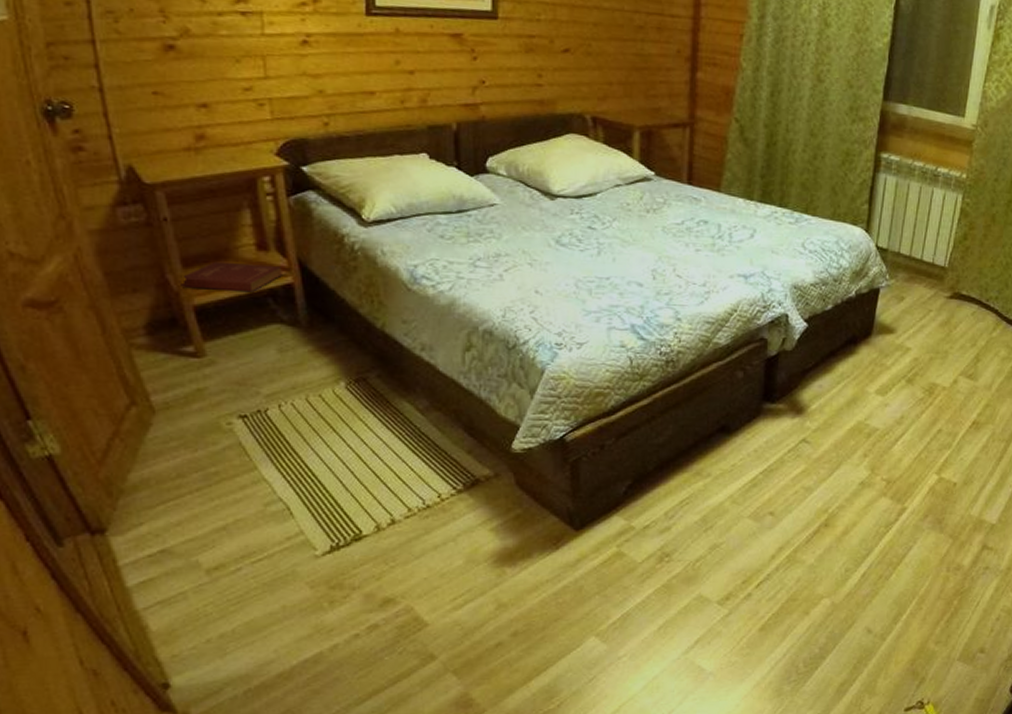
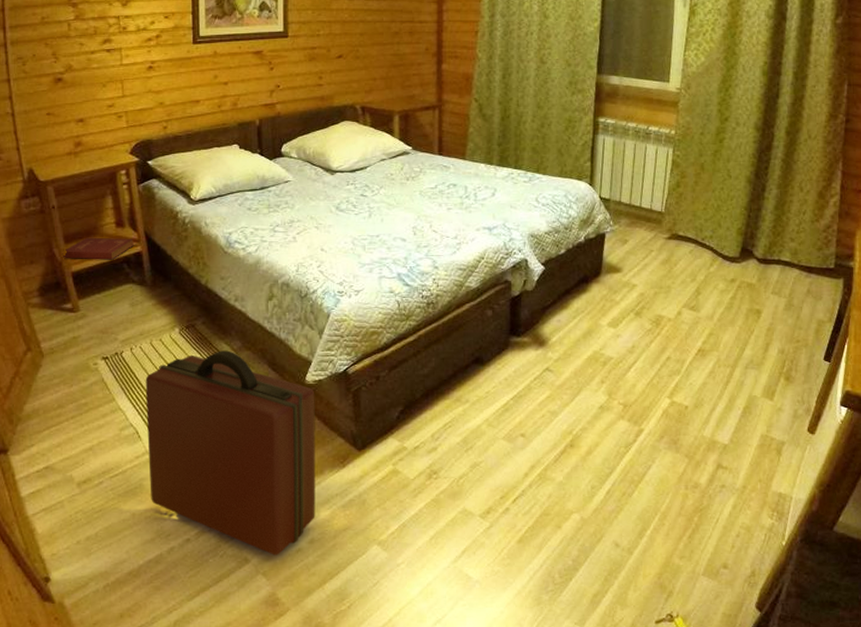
briefcase: none [299,410,523,651] -> present [145,350,315,555]

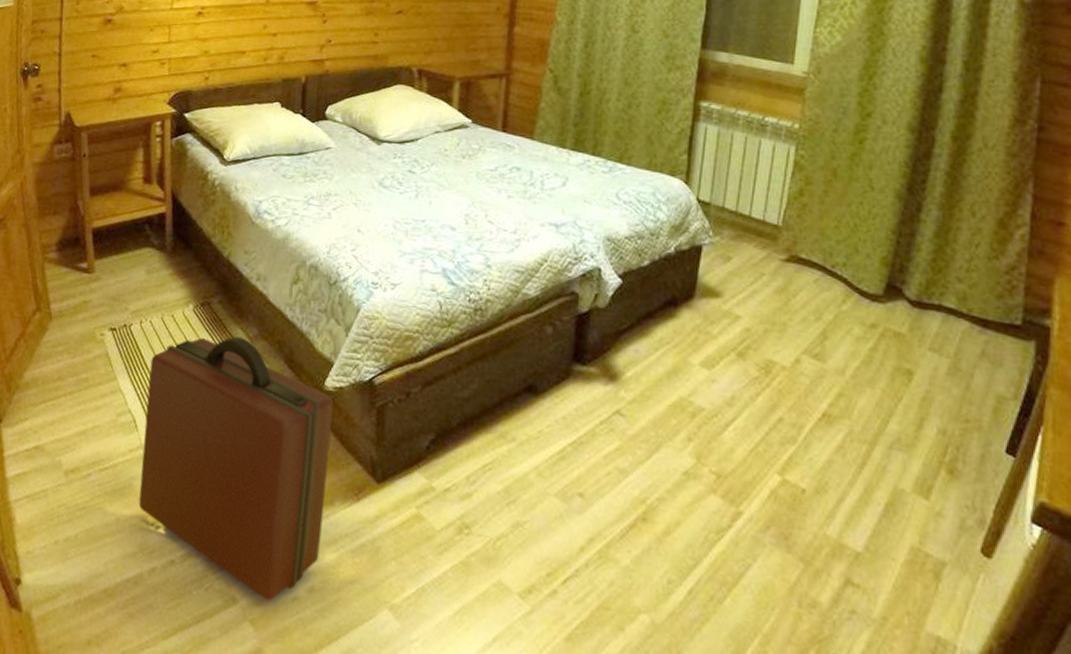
book: present [62,237,134,260] -> none [85,191,159,219]

